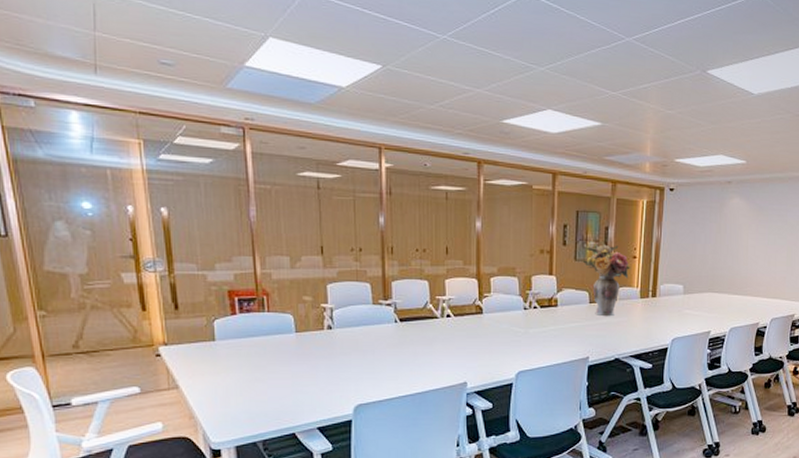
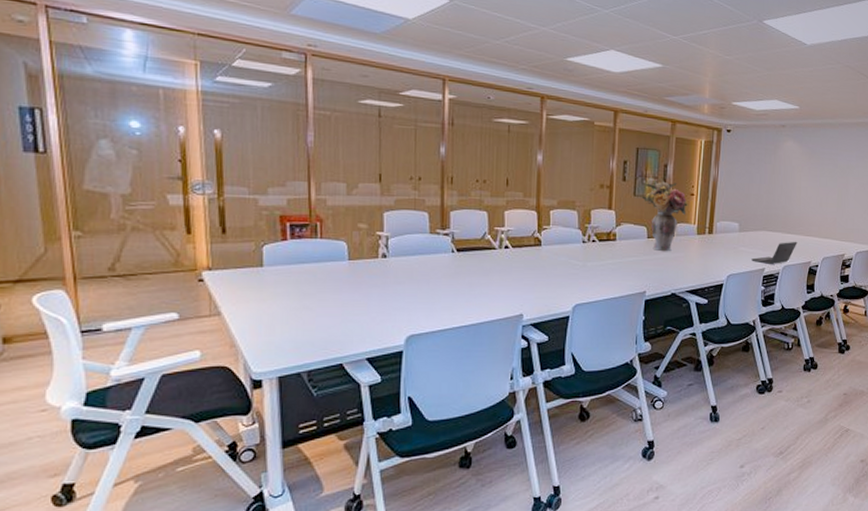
laptop: none [697,302,745,326] -> present [751,241,797,264]

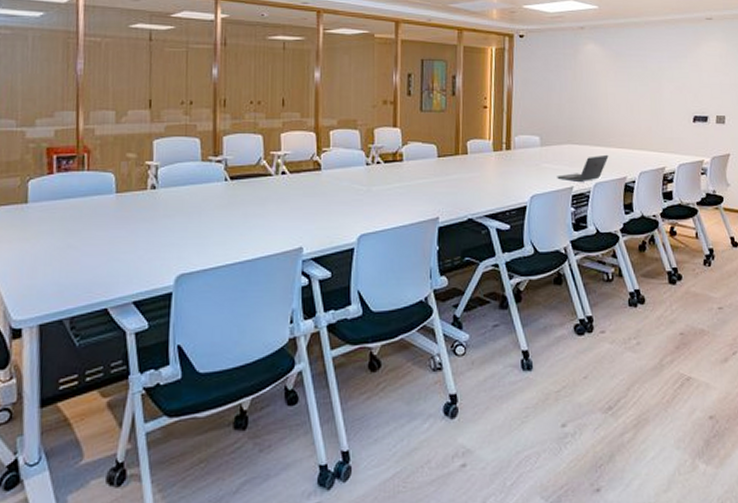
flower arrangement: present [641,177,688,252] -> none [428,91,481,172]

